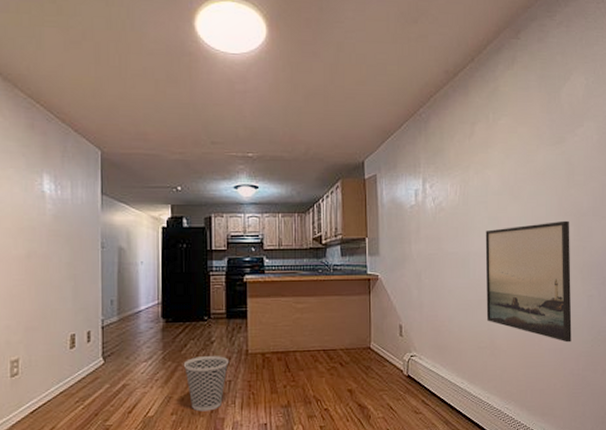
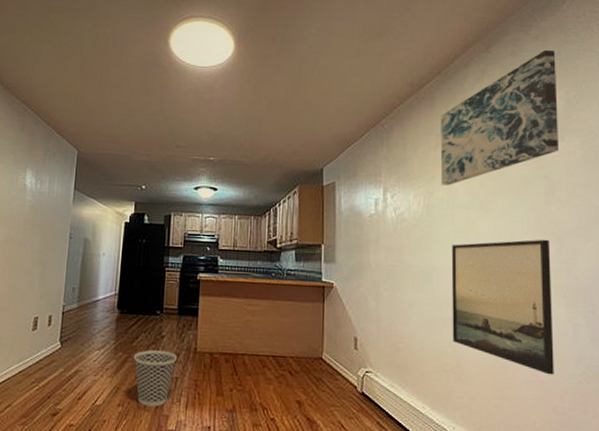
wall art: none [474,36,579,173] -> present [440,49,560,185]

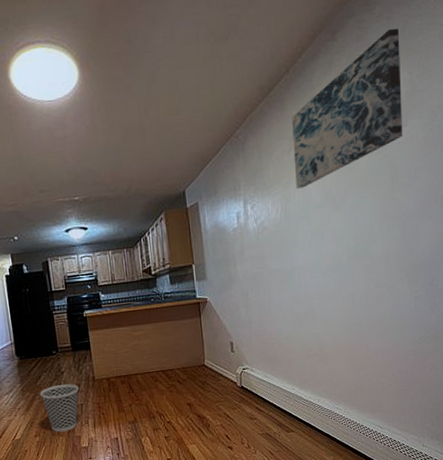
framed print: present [451,239,554,375] -> none [309,224,399,343]

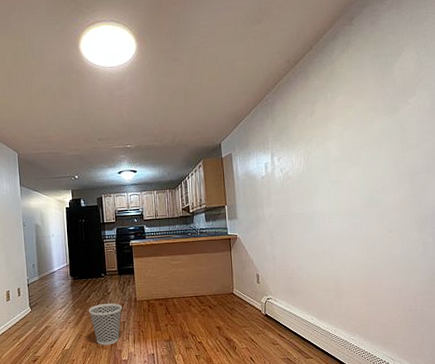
wall art: present [292,28,403,189] -> none [314,16,412,145]

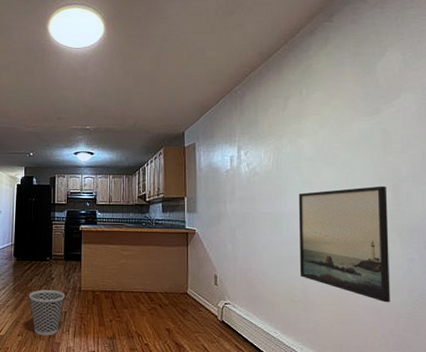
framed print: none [328,179,409,283] -> present [298,186,390,303]

